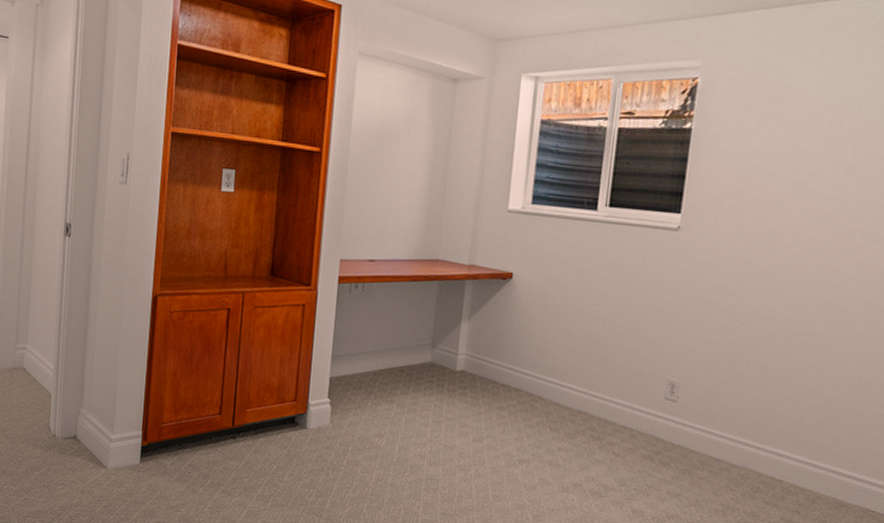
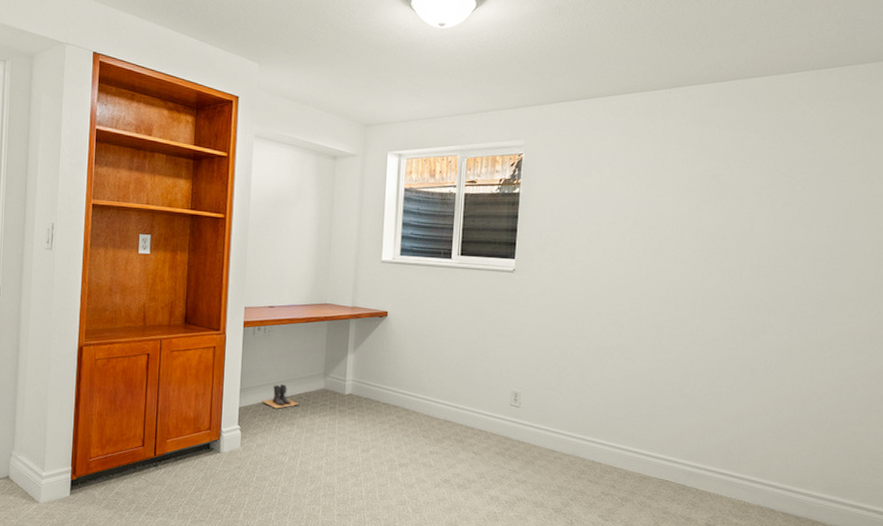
boots: none [356,353,401,383] -> present [262,384,300,409]

